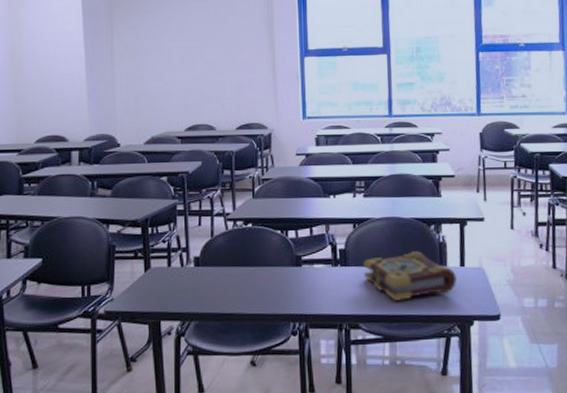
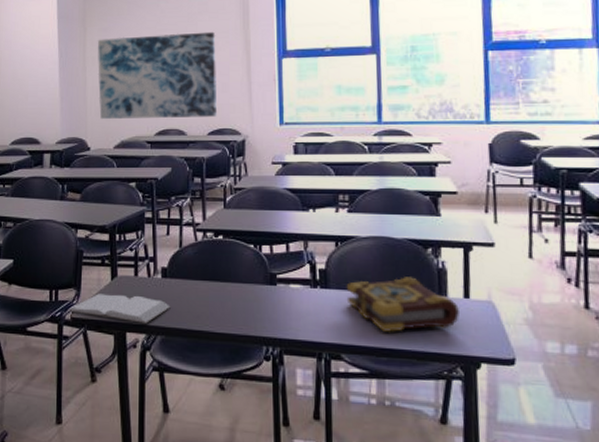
book: none [100,285,204,311] -> present [67,293,171,324]
wall art: none [125,31,244,115] -> present [97,31,216,119]

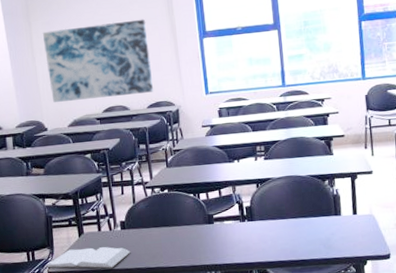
book: present [346,277,459,332] -> none [267,204,350,248]

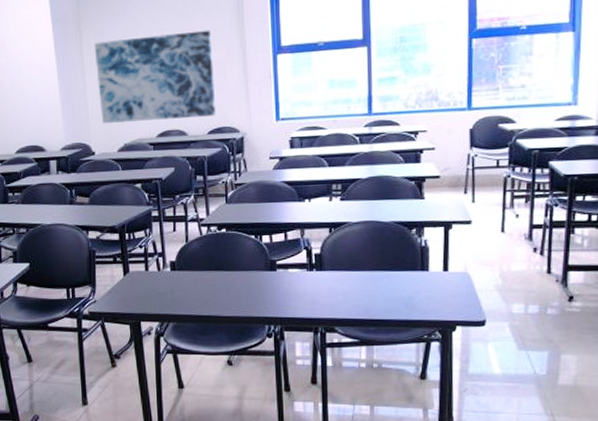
book: present [44,246,131,269] -> none [84,288,180,313]

